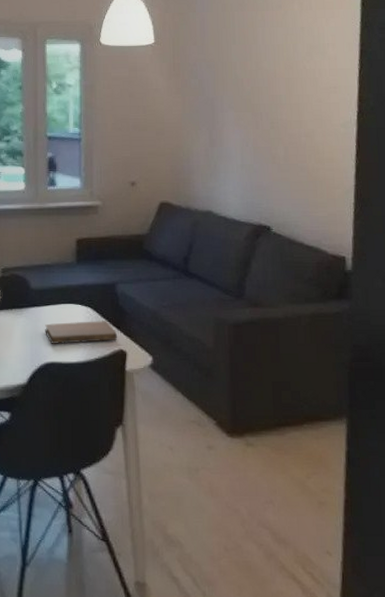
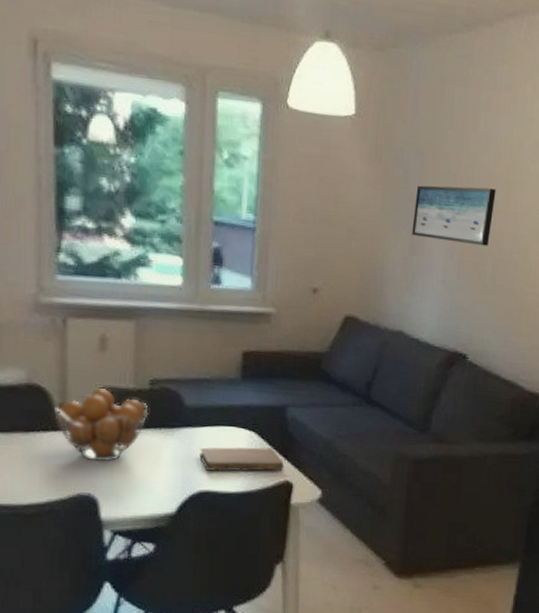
wall art: none [210,86,279,134] -> present [412,185,496,246]

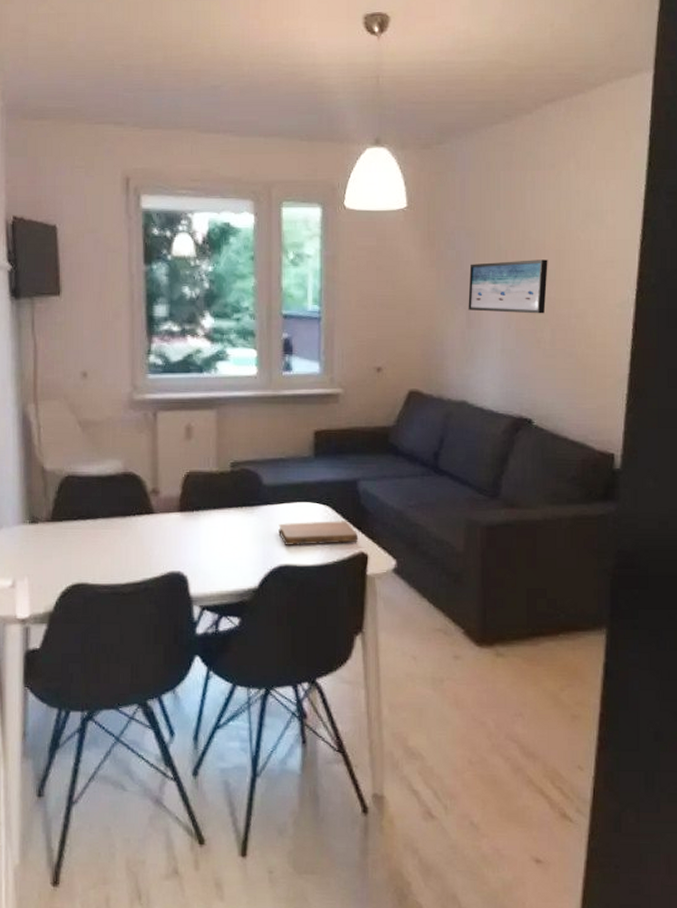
fruit basket: present [53,388,149,462] -> none [146,473,231,541]

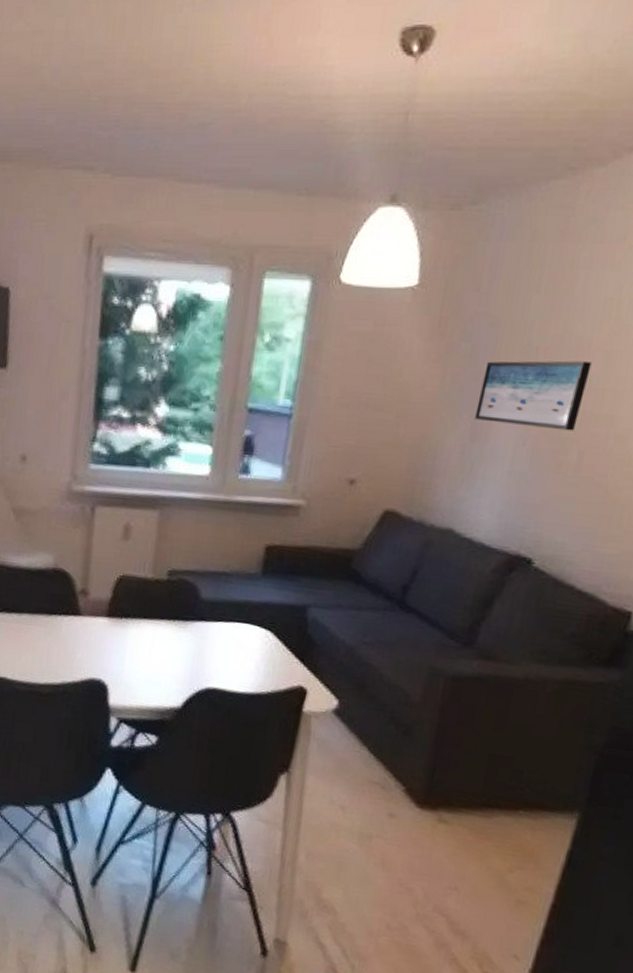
notebook: present [278,521,359,547] -> none [211,643,300,675]

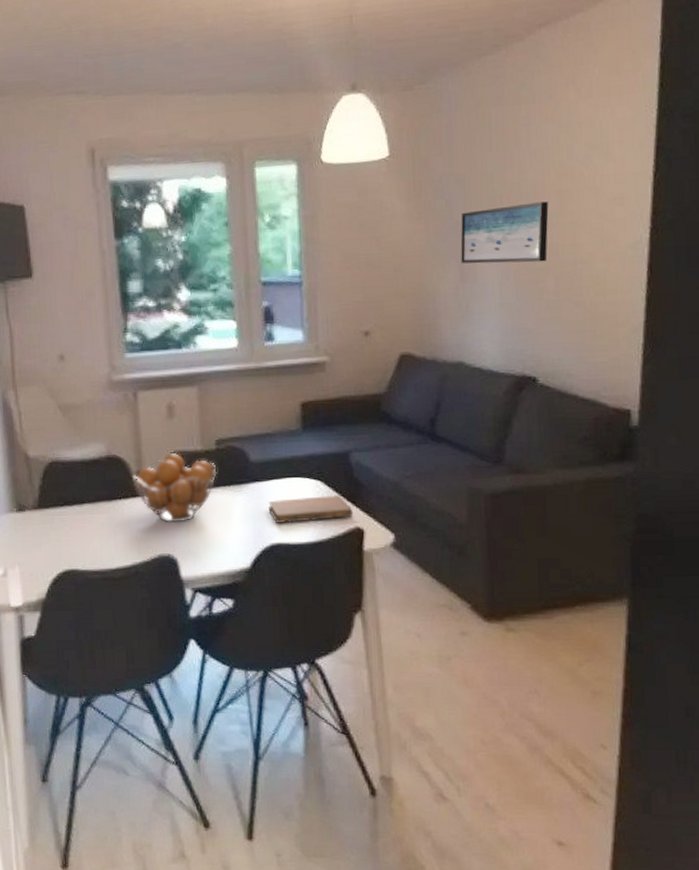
fruit basket: none [75,576,164,650] -> present [131,453,217,523]
notebook: none [211,643,300,675] -> present [268,495,354,524]

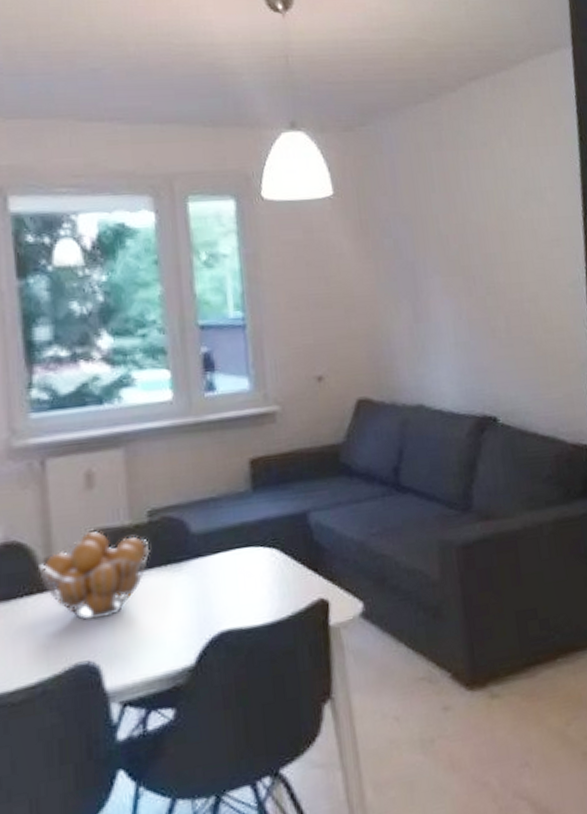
notebook: present [268,495,354,524] -> none [215,563,316,606]
wall art: present [460,201,549,264] -> none [410,242,496,303]

